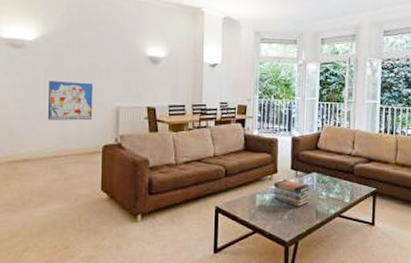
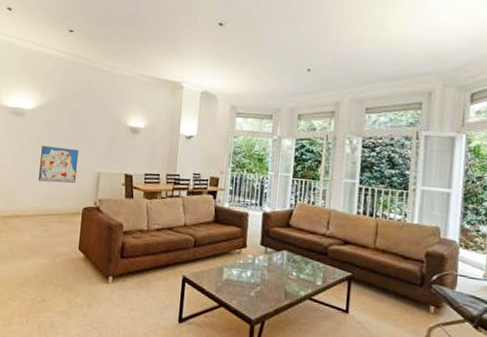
book stack: present [273,179,311,207] -> none [241,255,281,285]

